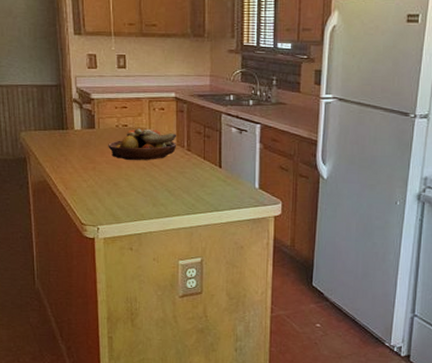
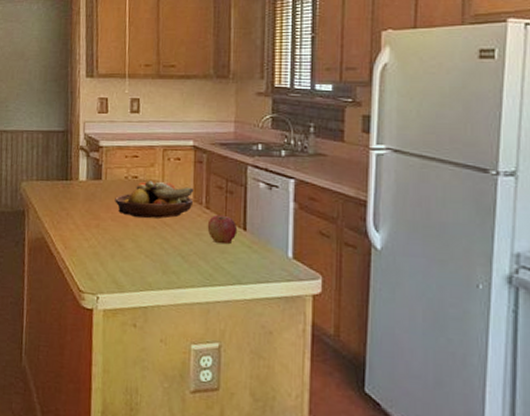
apple: none [189,155,214,180] -> present [207,214,238,244]

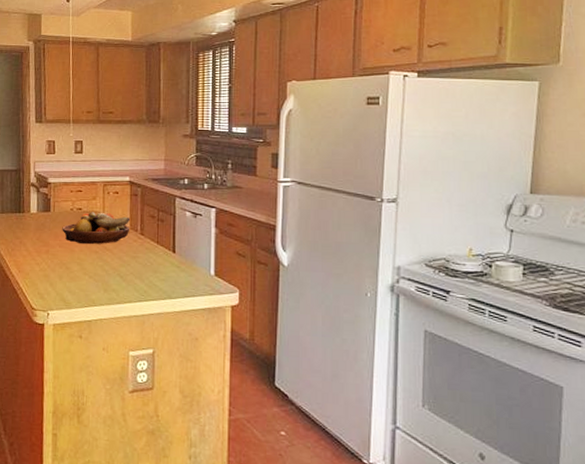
apple: present [207,214,238,244] -> none [142,240,168,265]

